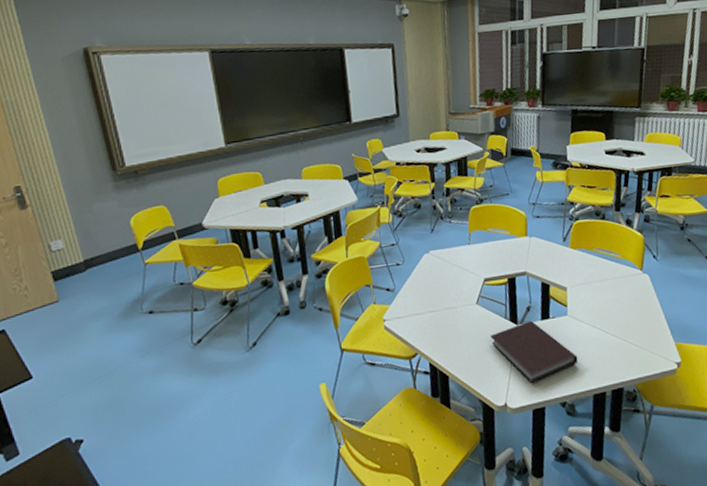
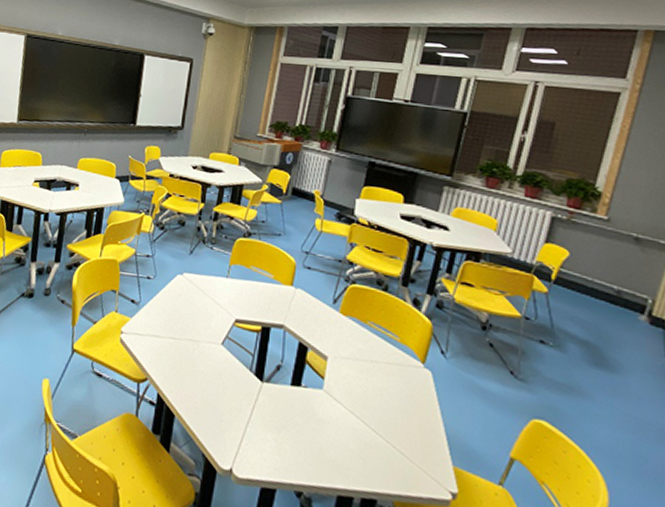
notebook: present [490,320,578,384] -> none [229,381,326,457]

